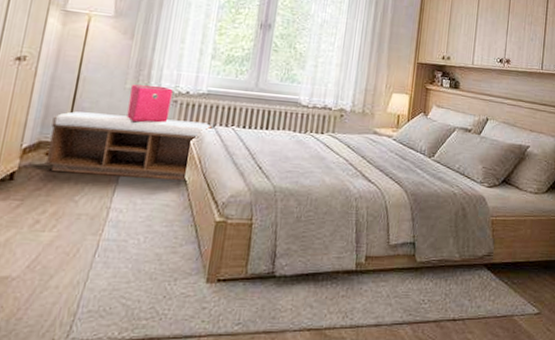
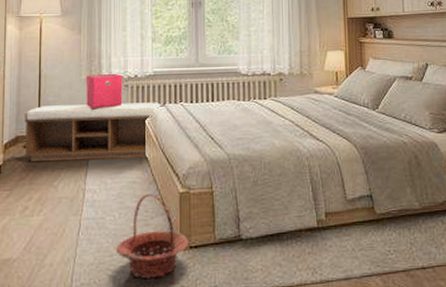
basket: none [134,220,218,311] -> present [116,194,189,280]

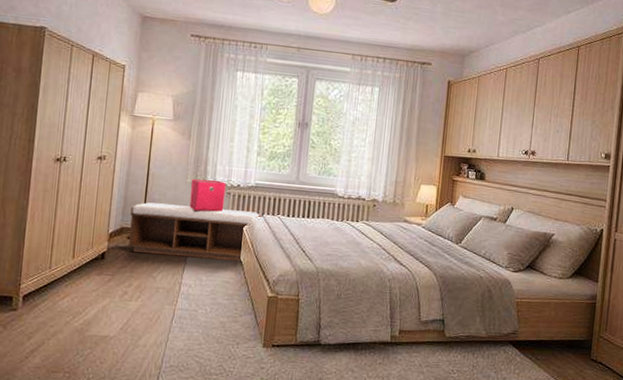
basket: present [116,194,189,280] -> none [204,294,272,369]

